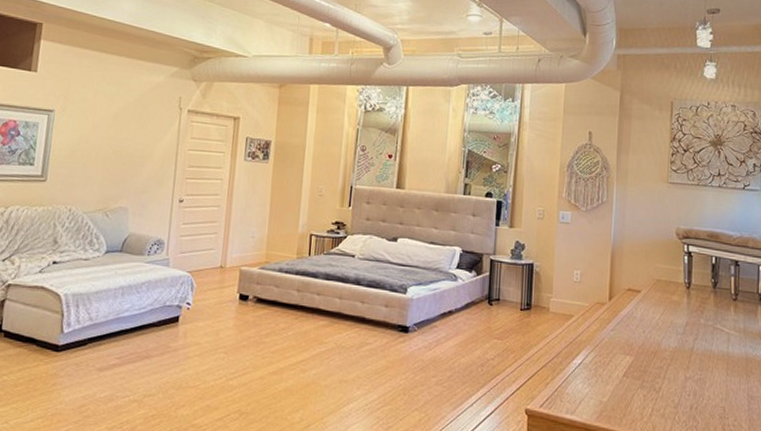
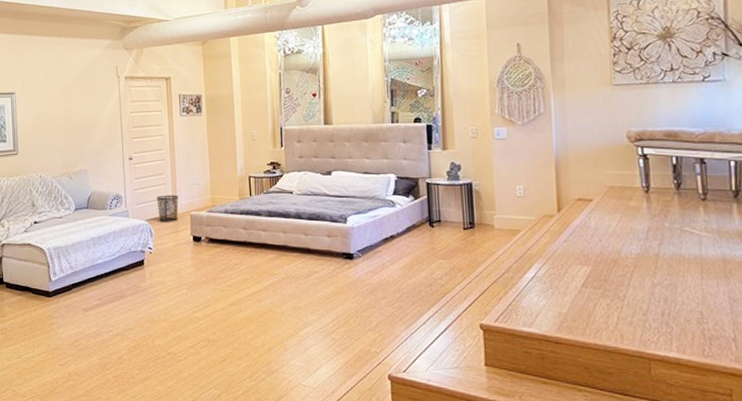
waste bin: none [203,245,229,276] -> present [156,194,178,222]

